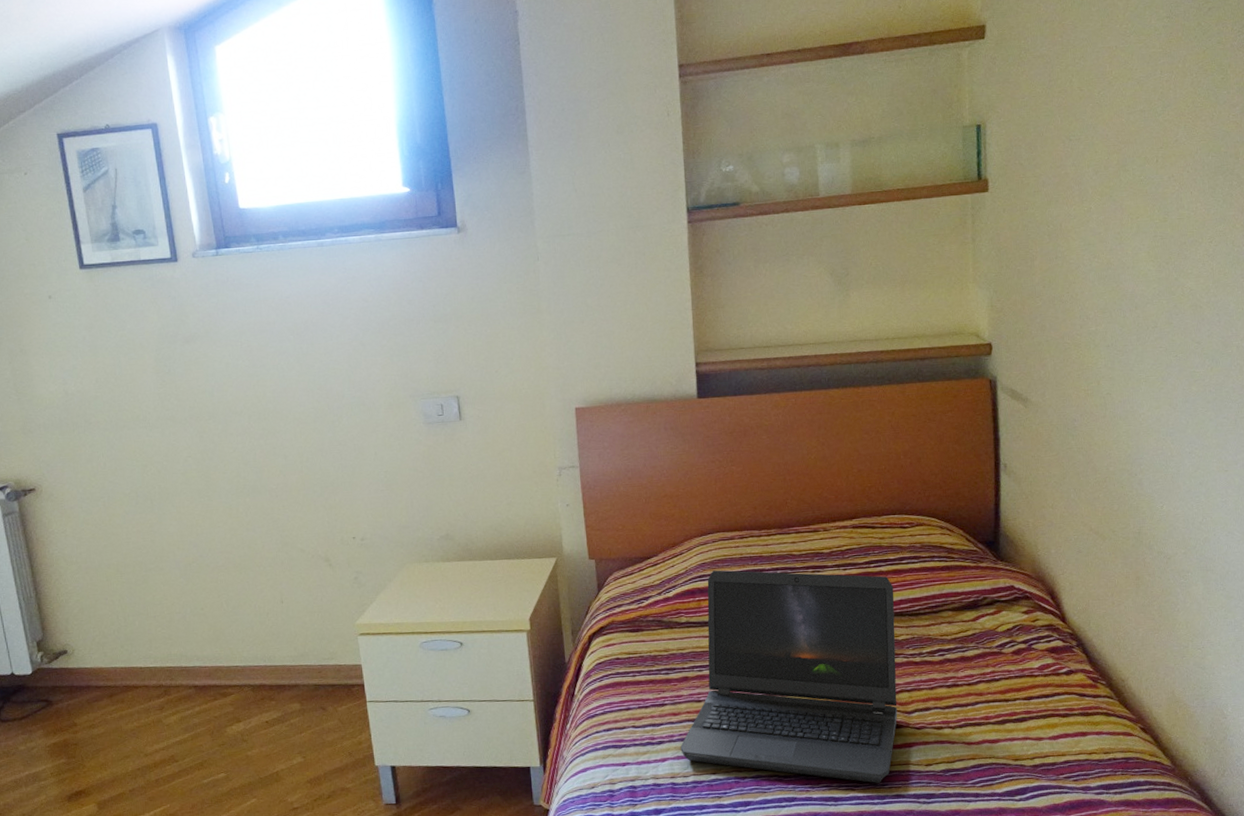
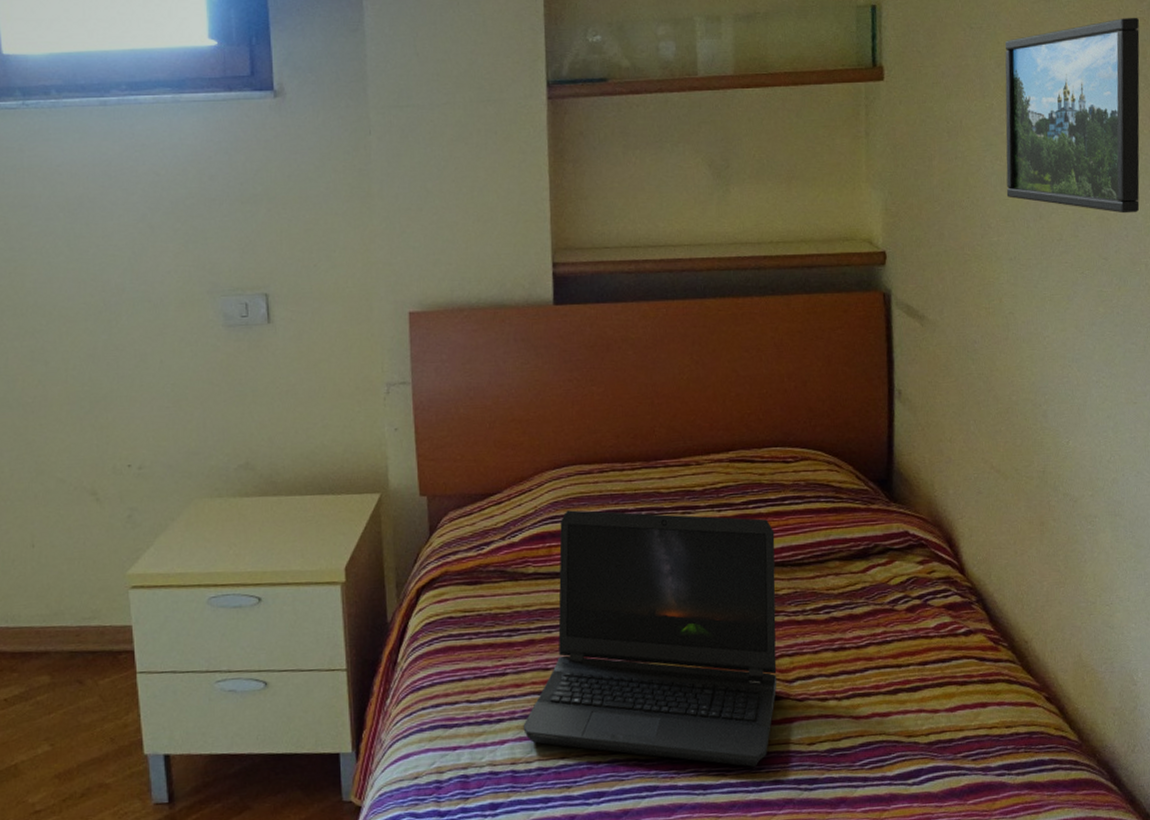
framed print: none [1102,121,1233,301] -> present [1004,17,1140,214]

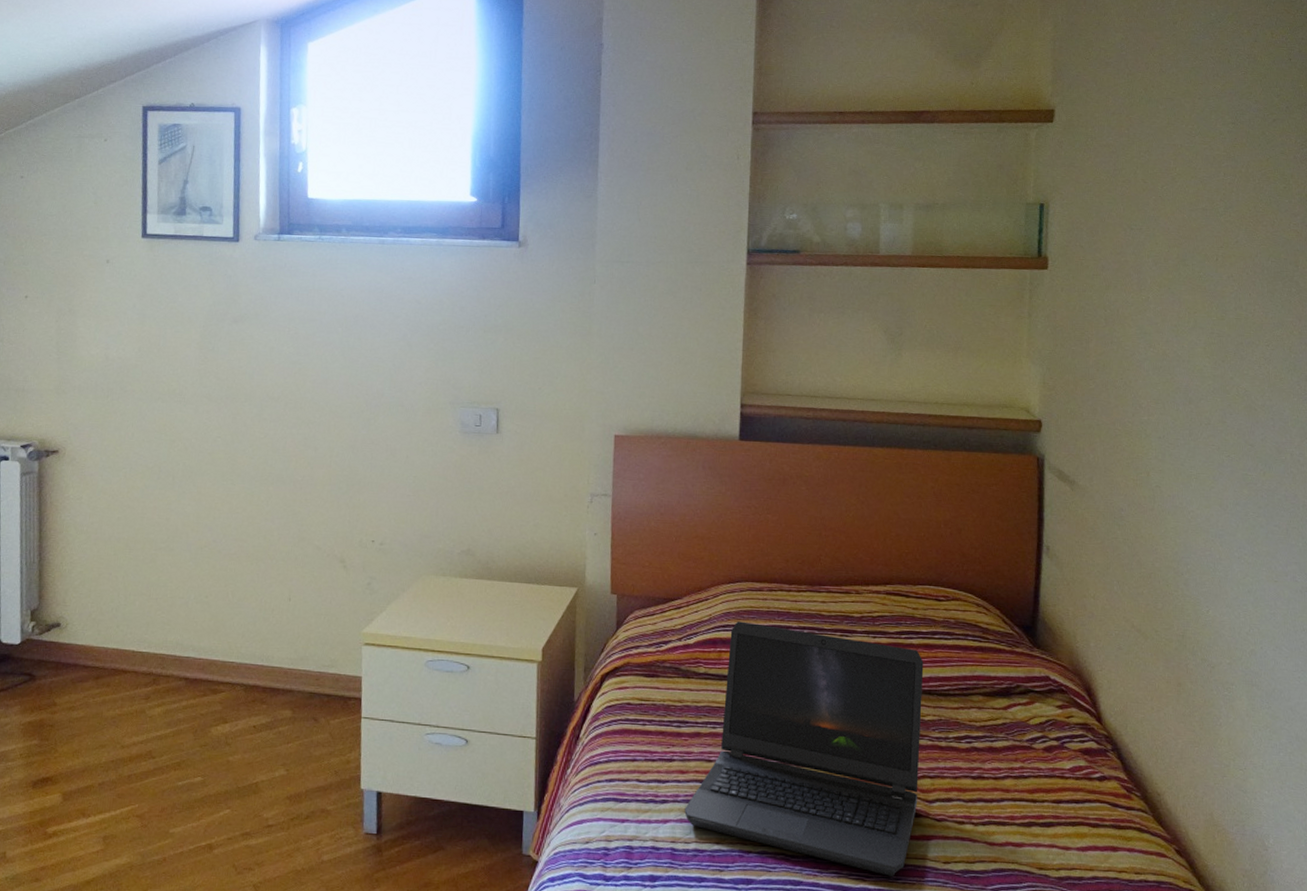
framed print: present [1004,17,1140,214] -> none [1158,229,1293,406]

